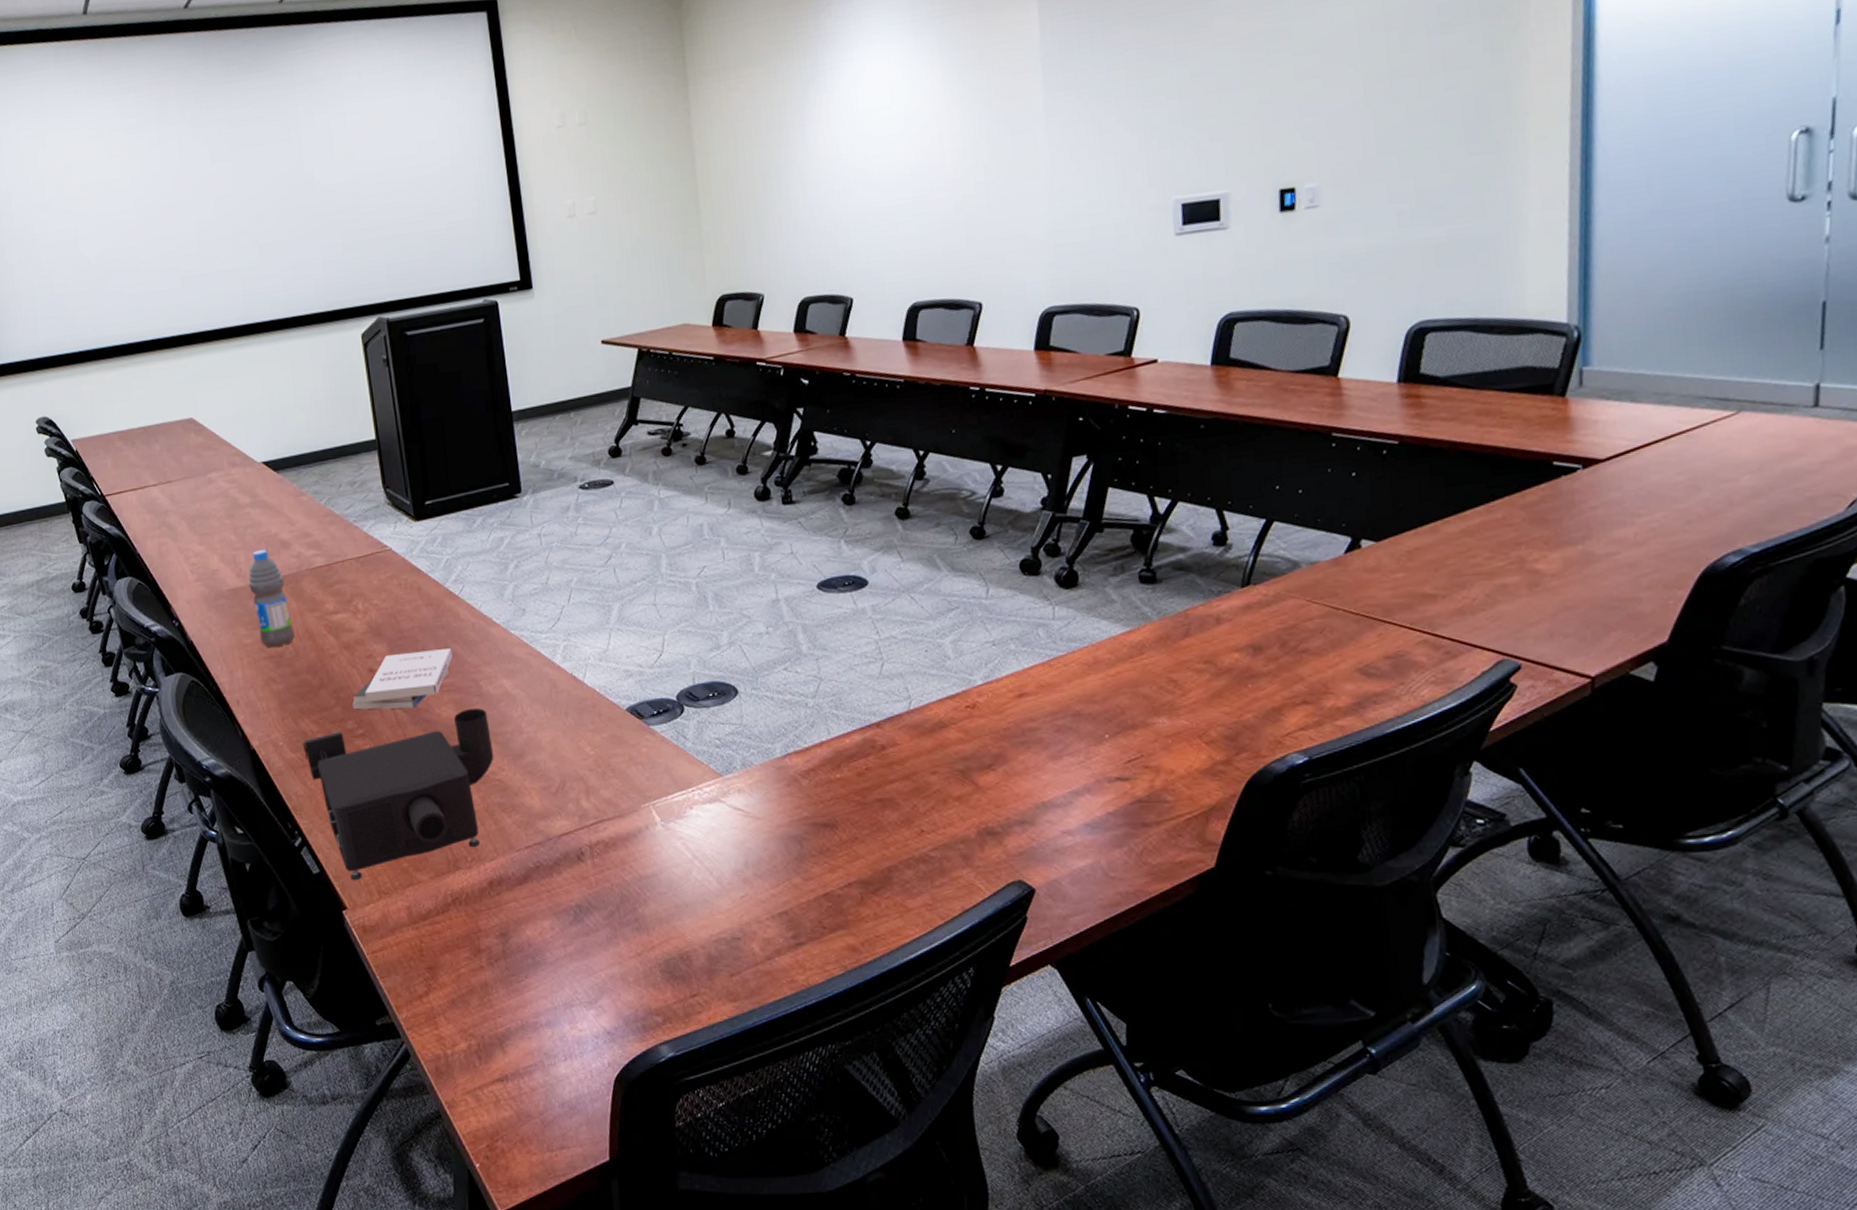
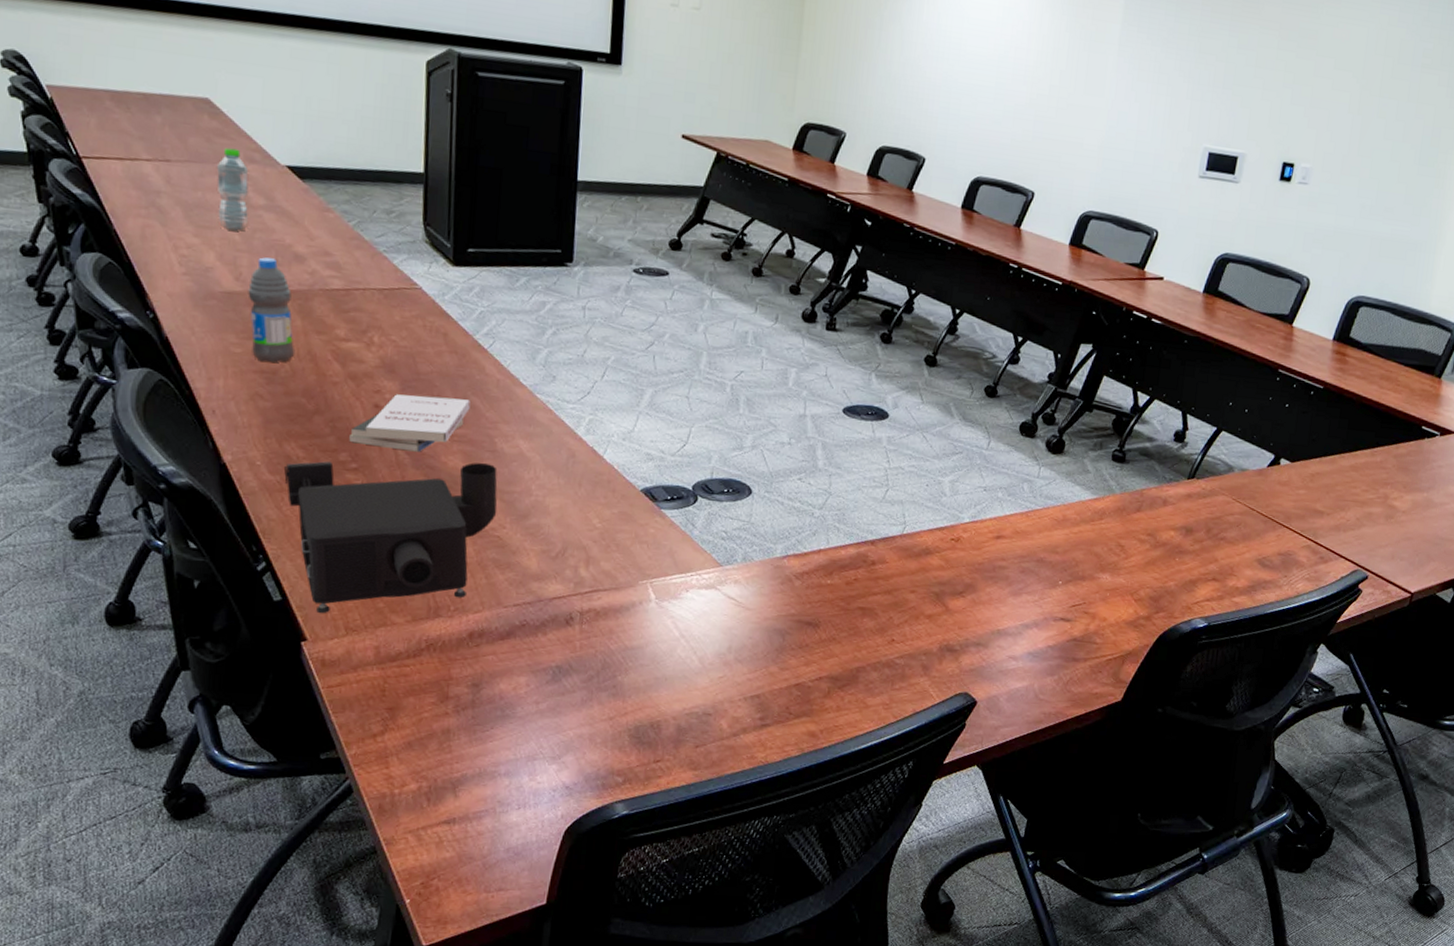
water bottle: none [207,457,241,533] -> present [216,147,250,232]

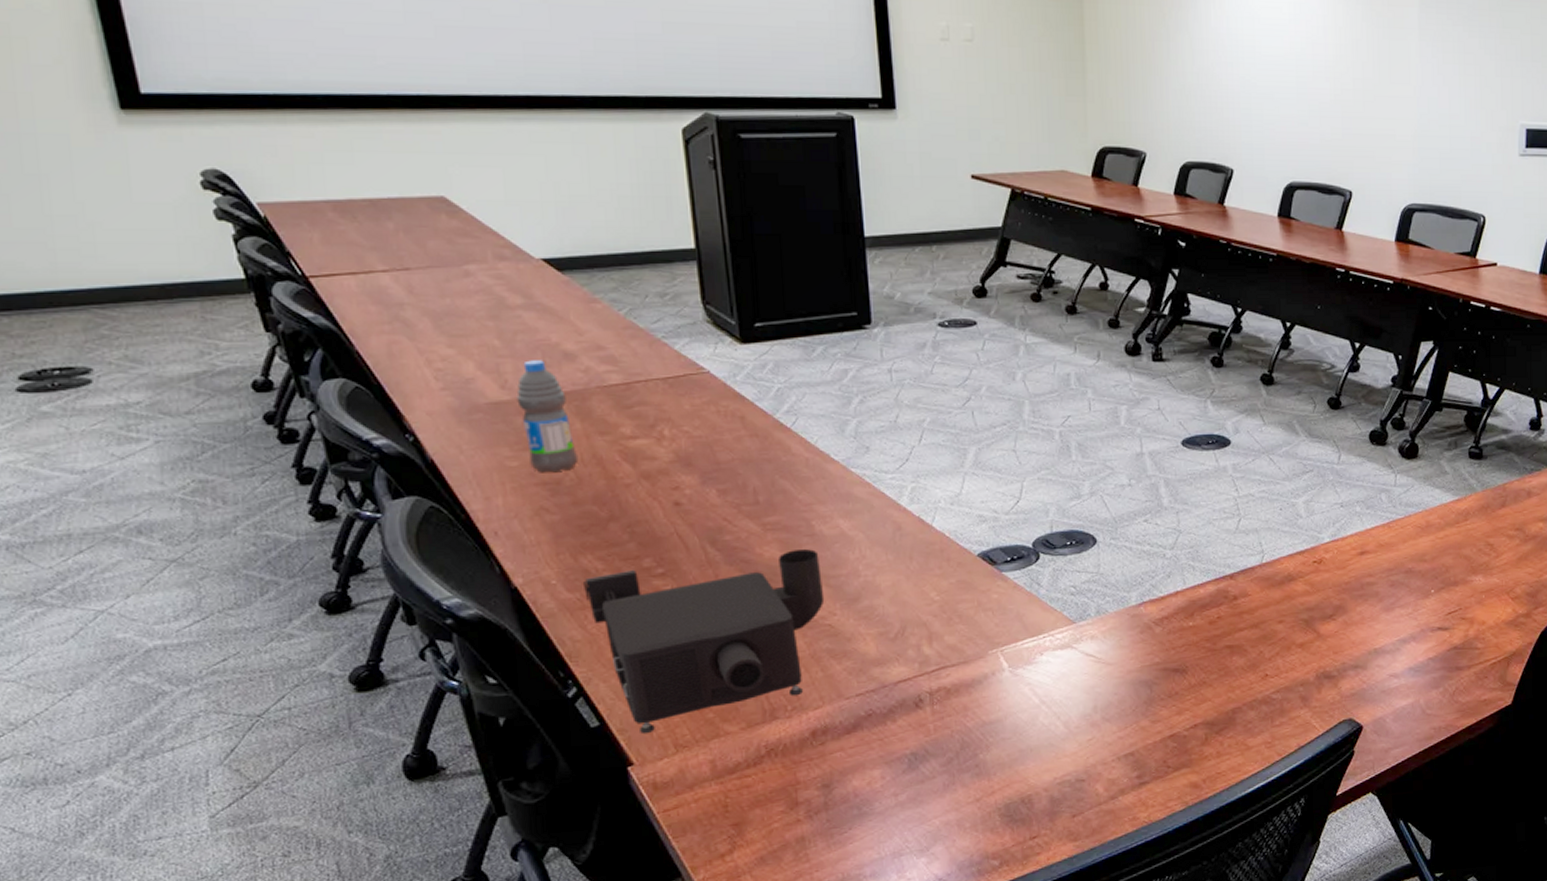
water bottle: present [216,147,250,232] -> none [462,247,508,336]
books: present [349,394,470,452] -> none [651,484,780,547]

